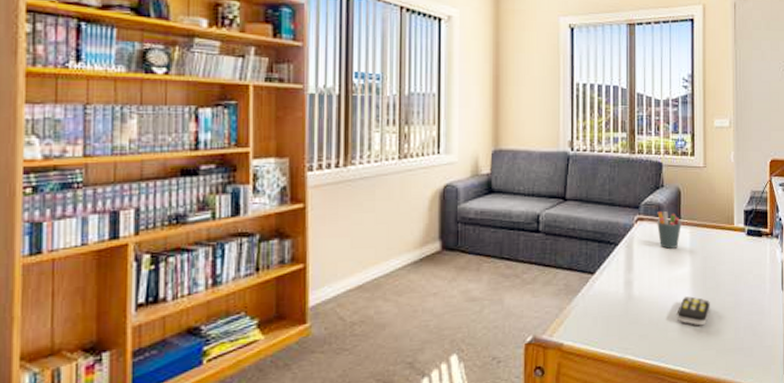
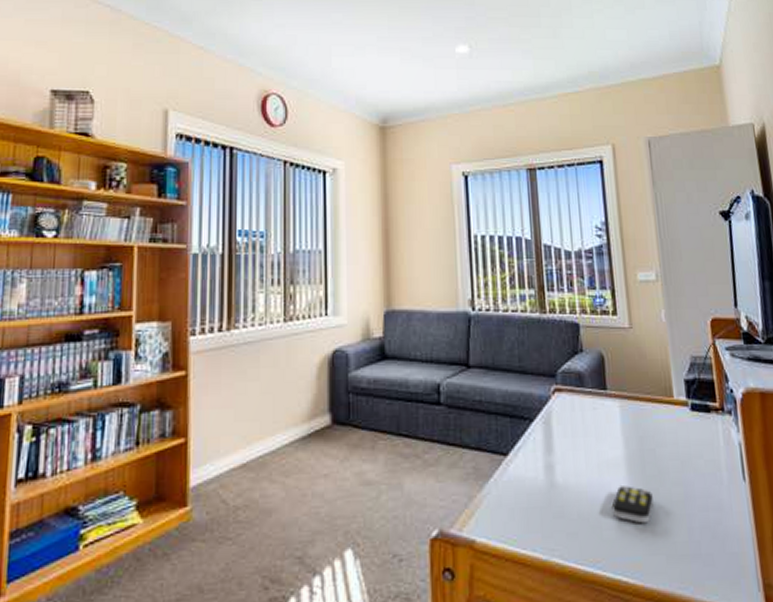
pen holder: present [657,210,681,249] -> none [578,380,609,426]

